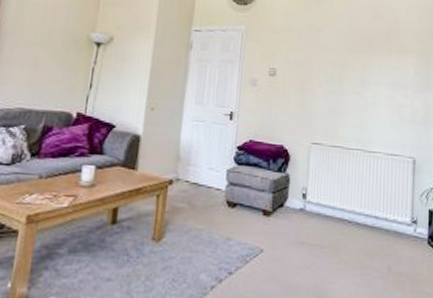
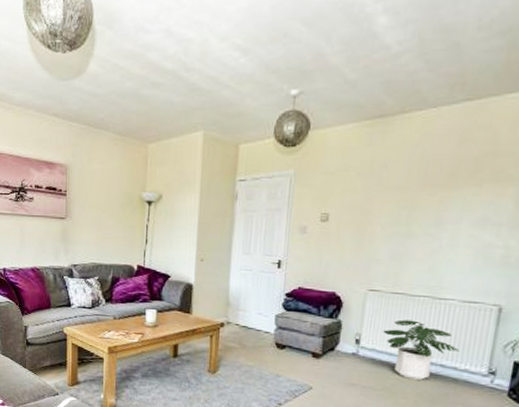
potted plant: none [325,172,389,233] -> present [382,319,460,380]

